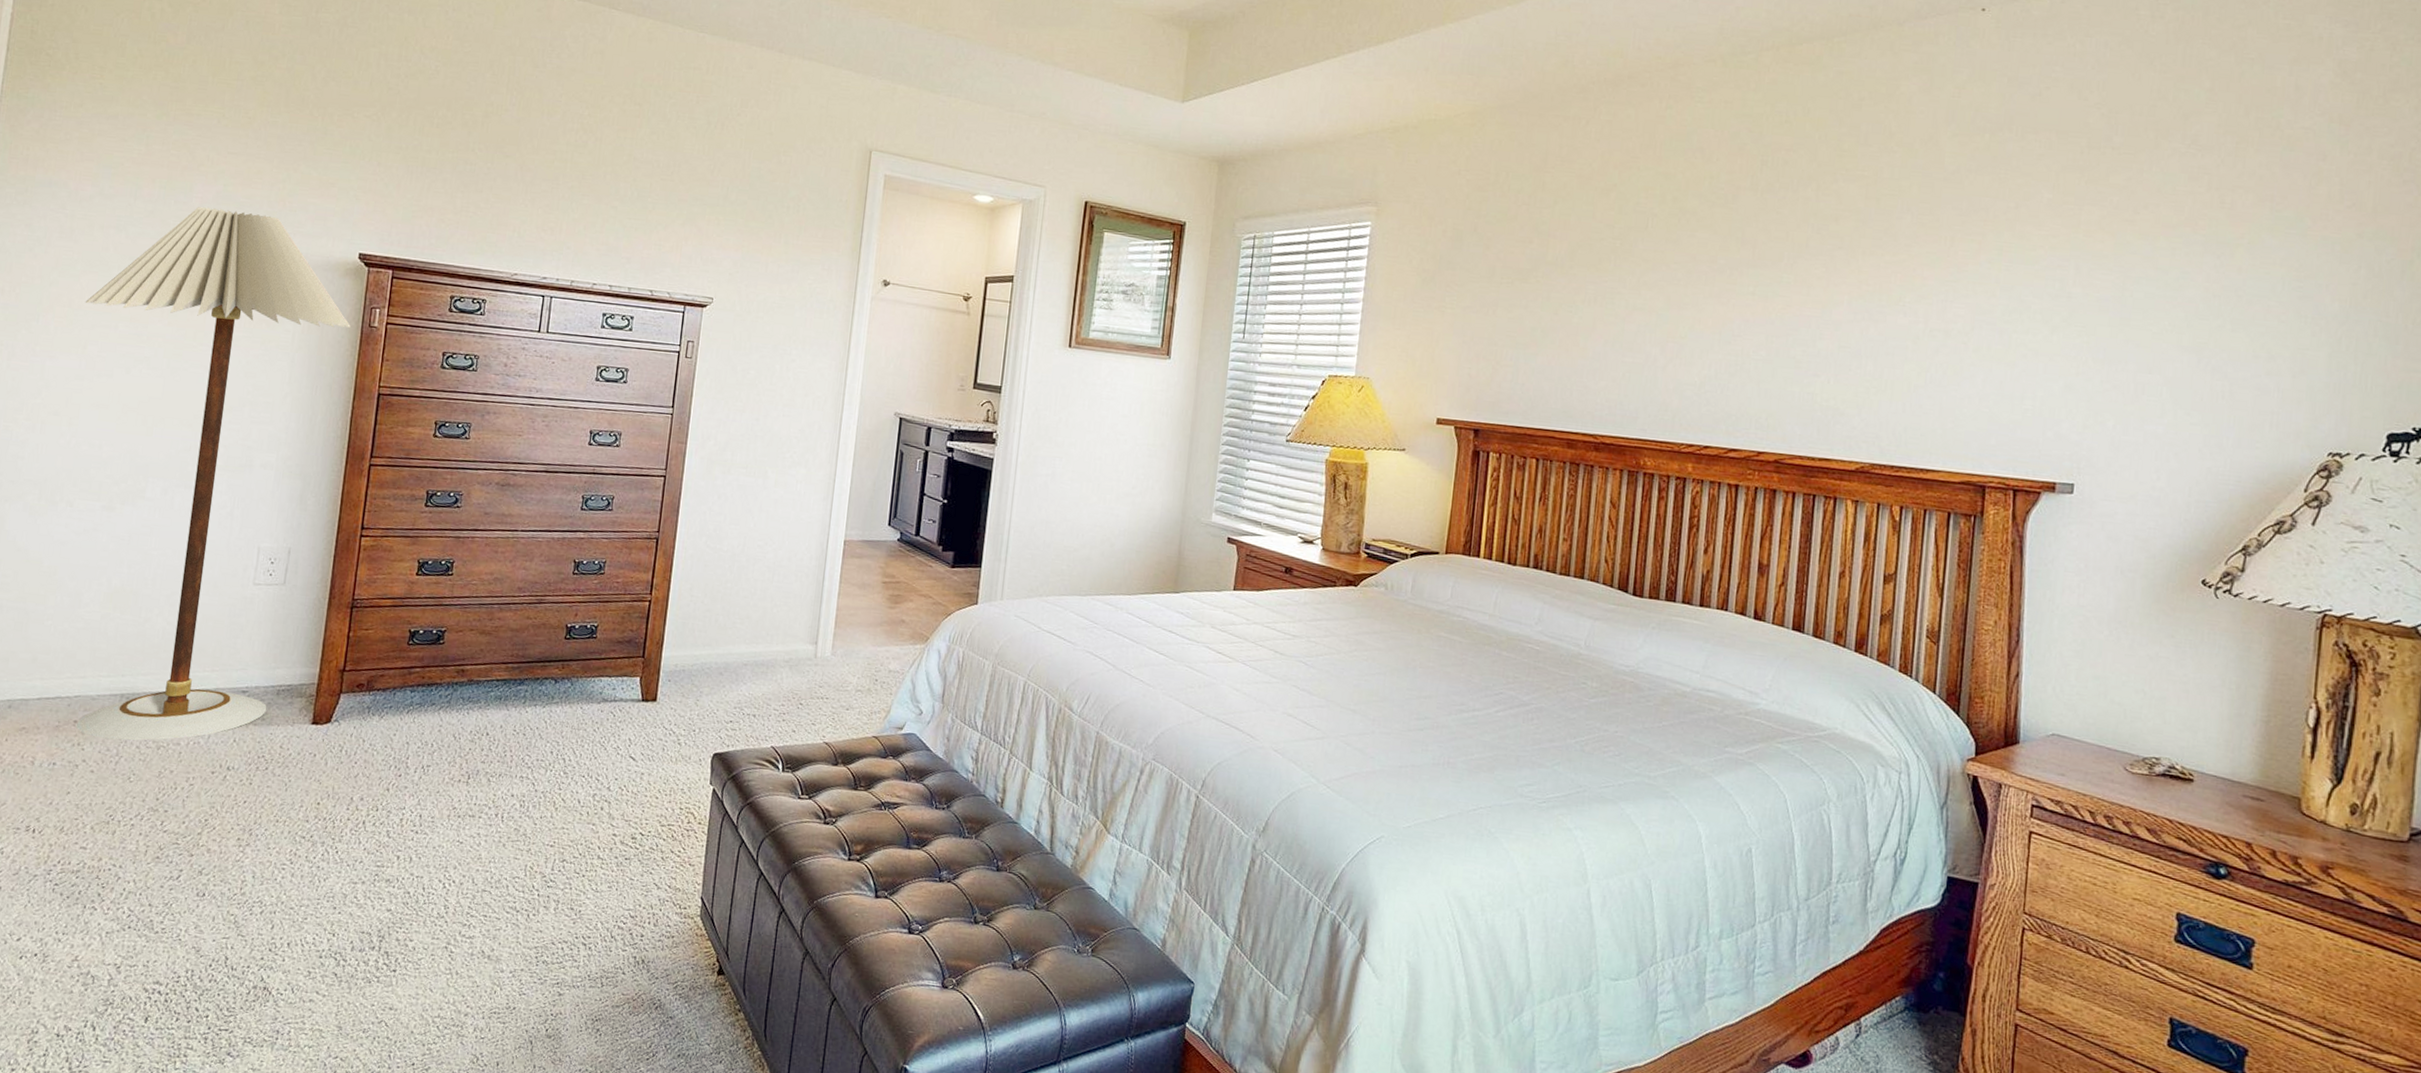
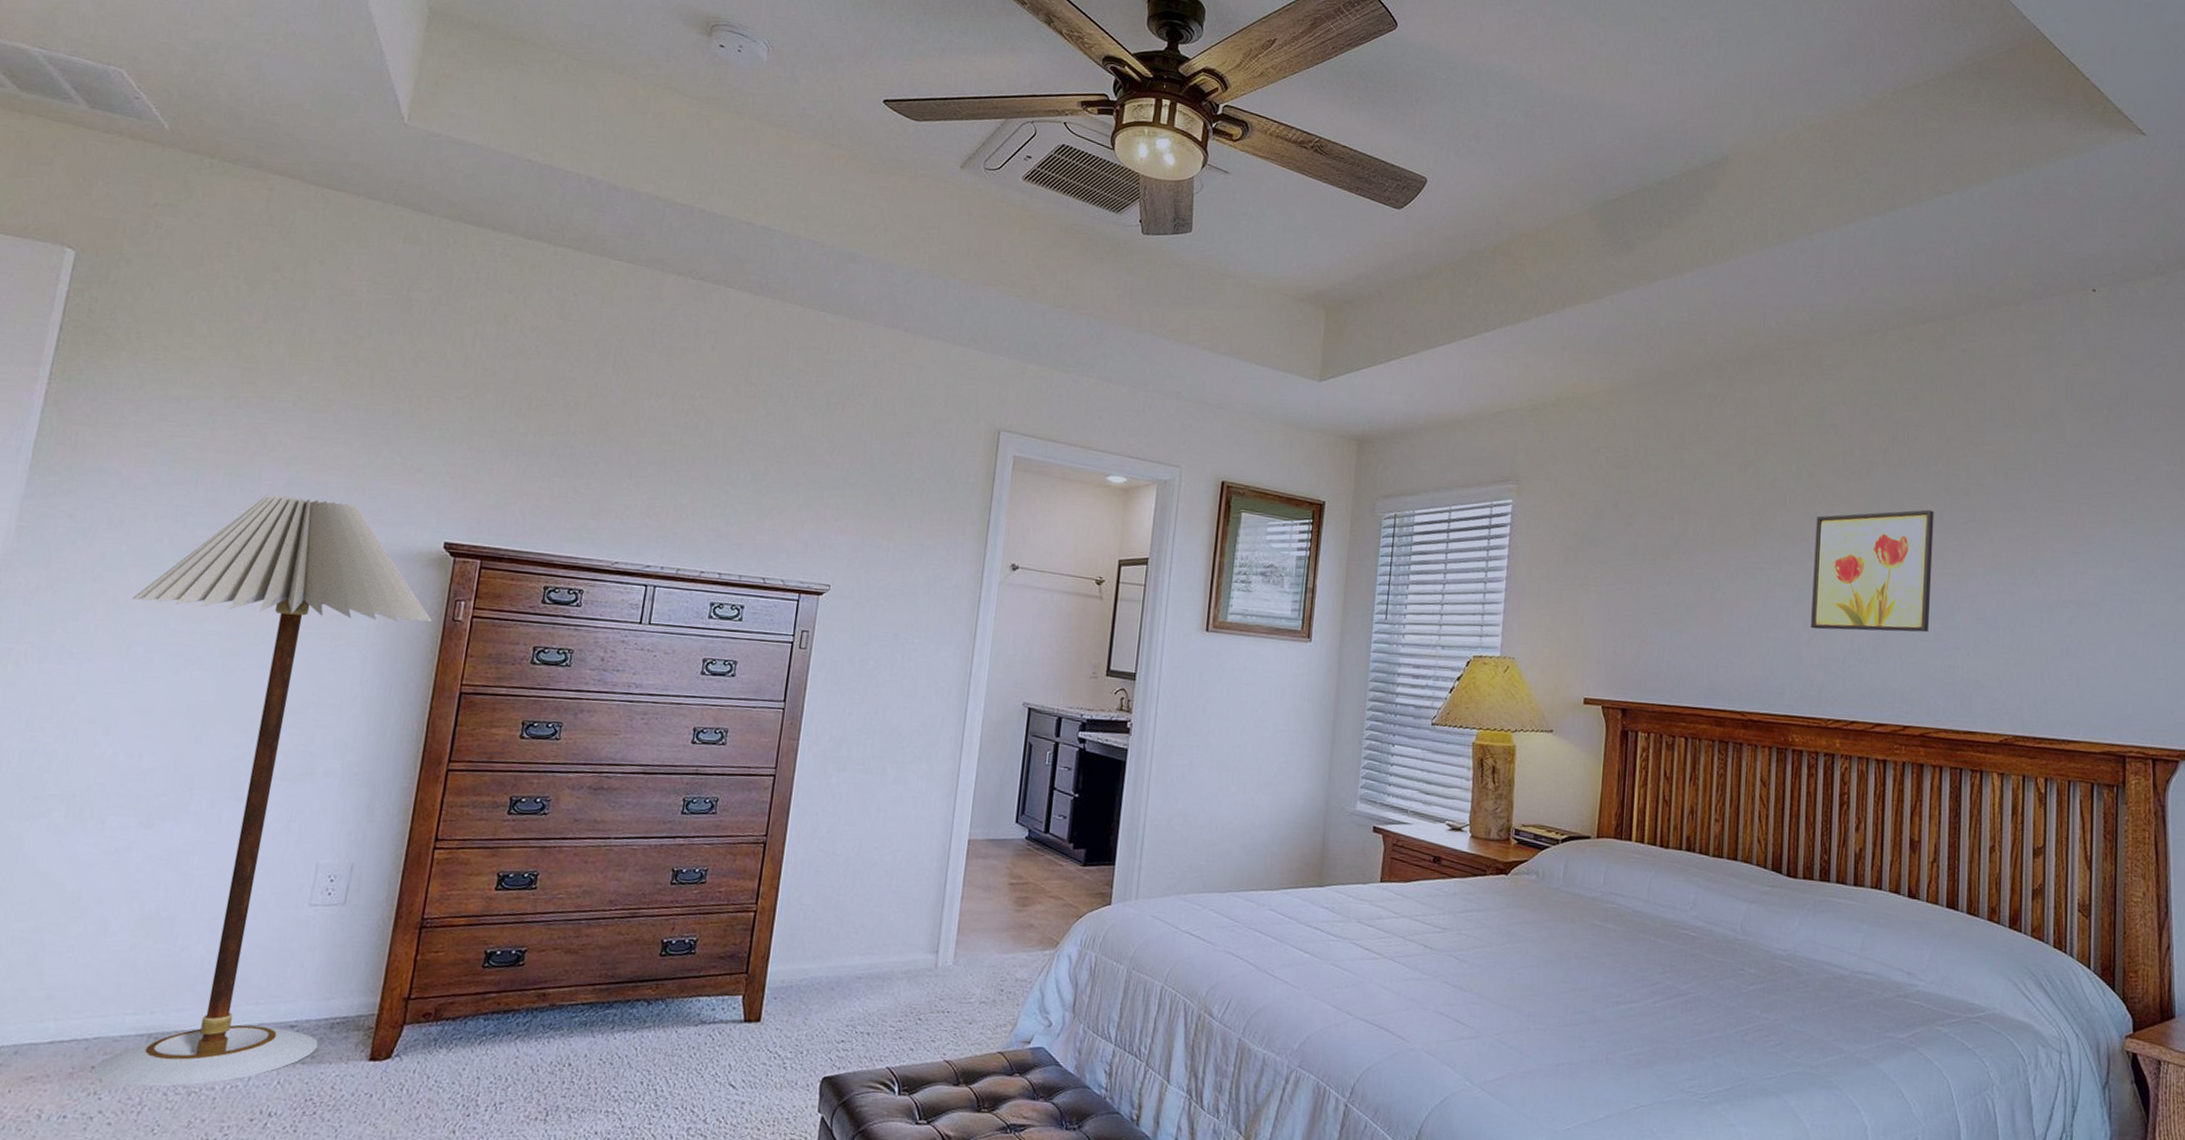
wall art: none [1668,235,1801,360] -> present [1811,509,1934,633]

